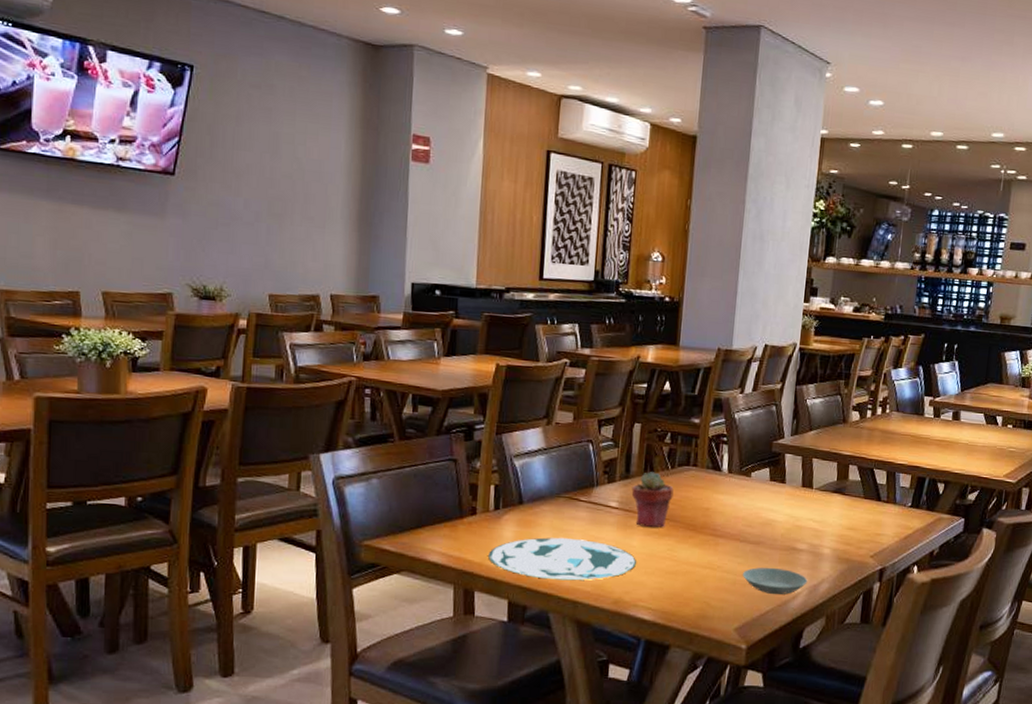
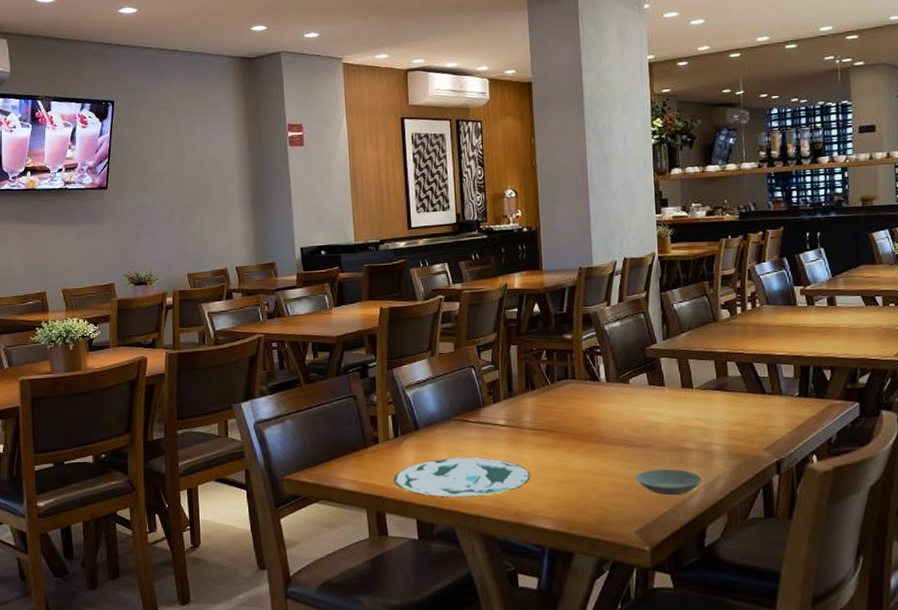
potted succulent: present [631,472,674,528] -> none [516,388,557,441]

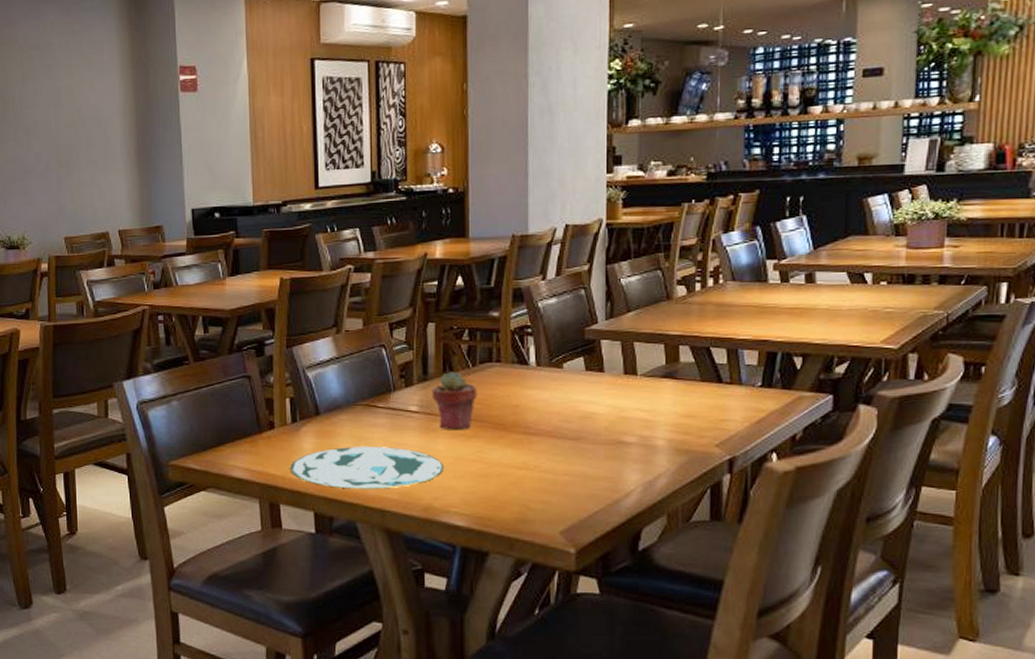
potted succulent: none [516,388,557,441] -> present [431,372,477,430]
saucer: present [635,468,703,495] -> none [563,464,641,493]

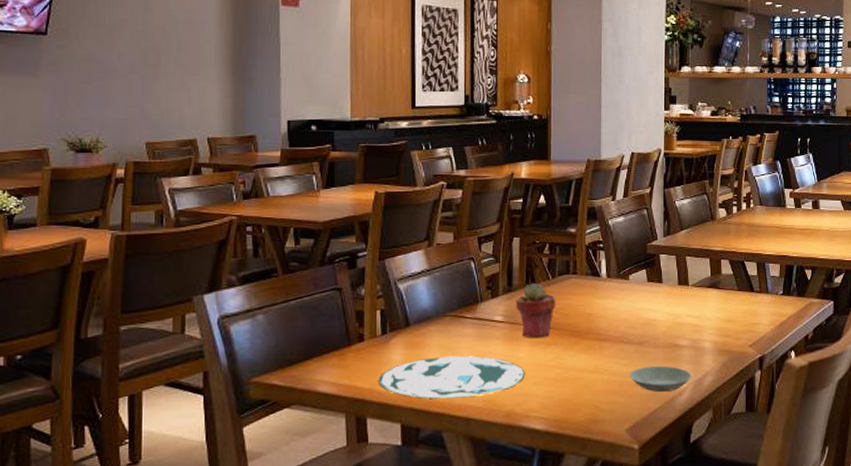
saucer: none [563,464,641,493] -> present [628,365,692,392]

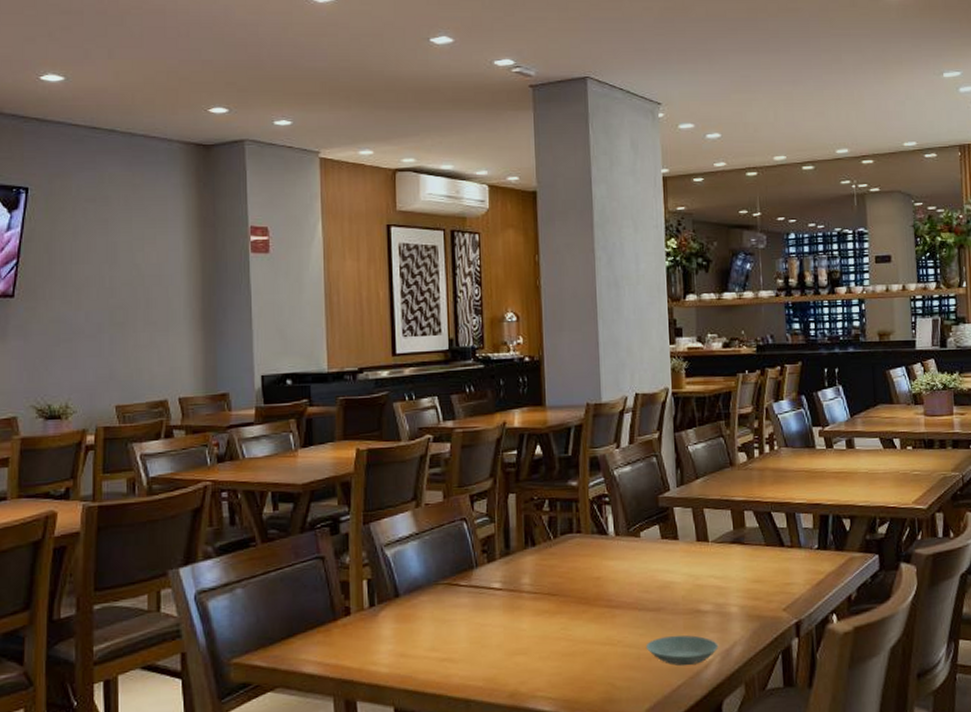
plate: present [378,355,525,399] -> none [368,628,529,678]
potted succulent: present [515,283,556,338] -> none [514,544,560,607]

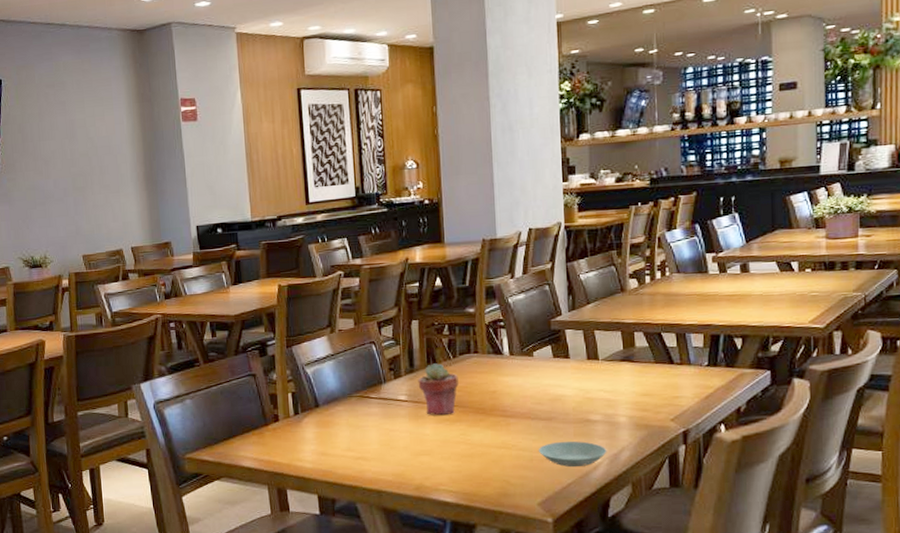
potted succulent: none [514,544,560,607] -> present [418,363,459,416]

